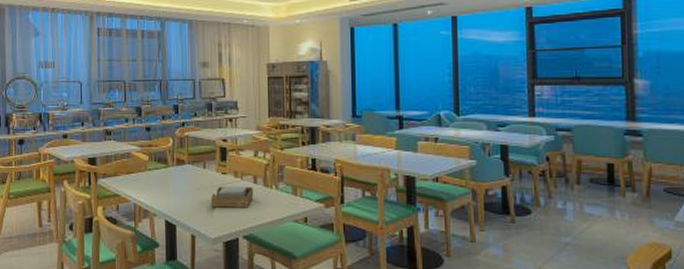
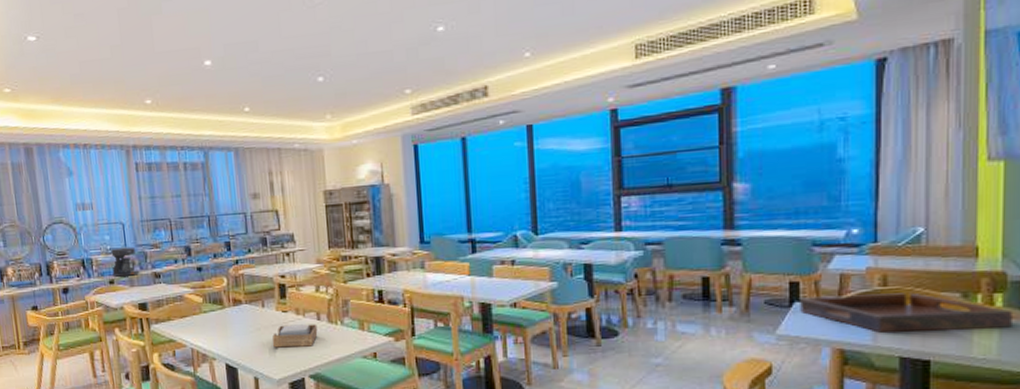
coffee maker: none [66,104,92,133] -> present [111,246,140,278]

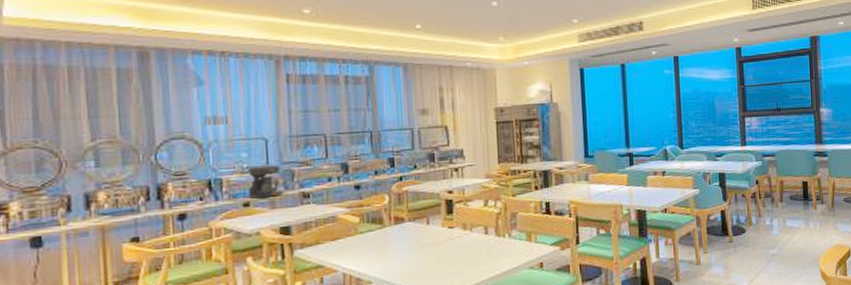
napkin holder: present [272,324,318,348] -> none [436,238,485,266]

